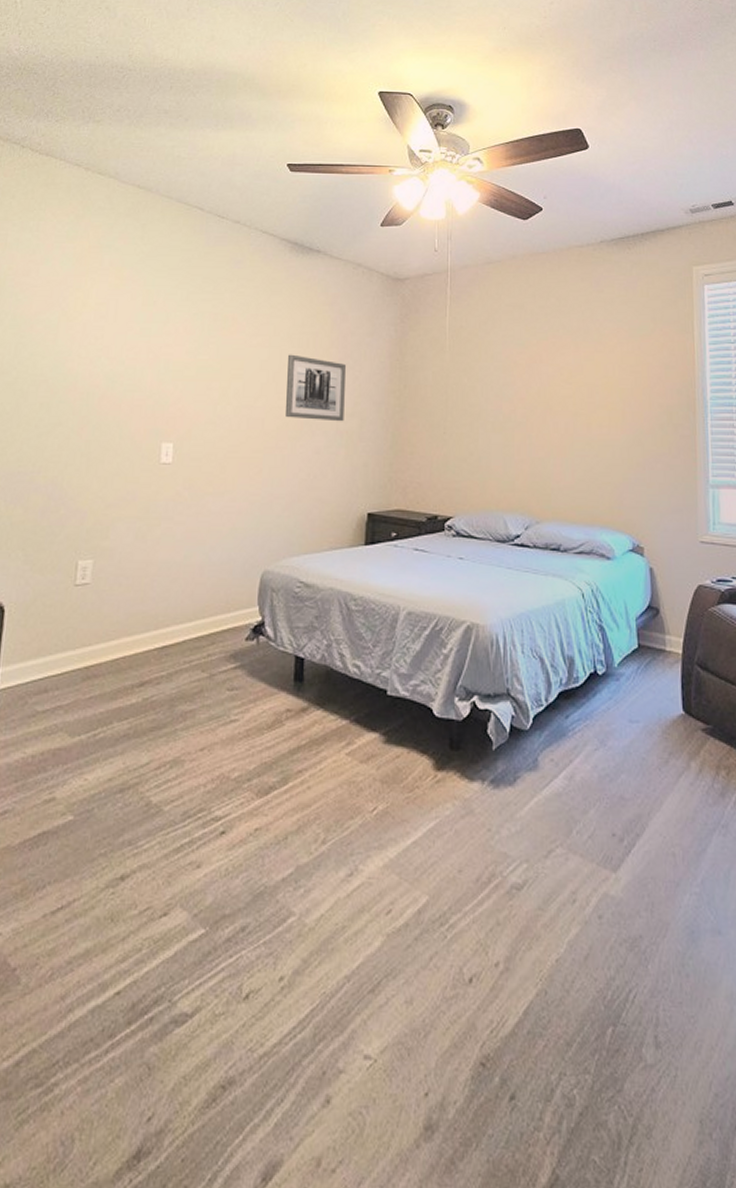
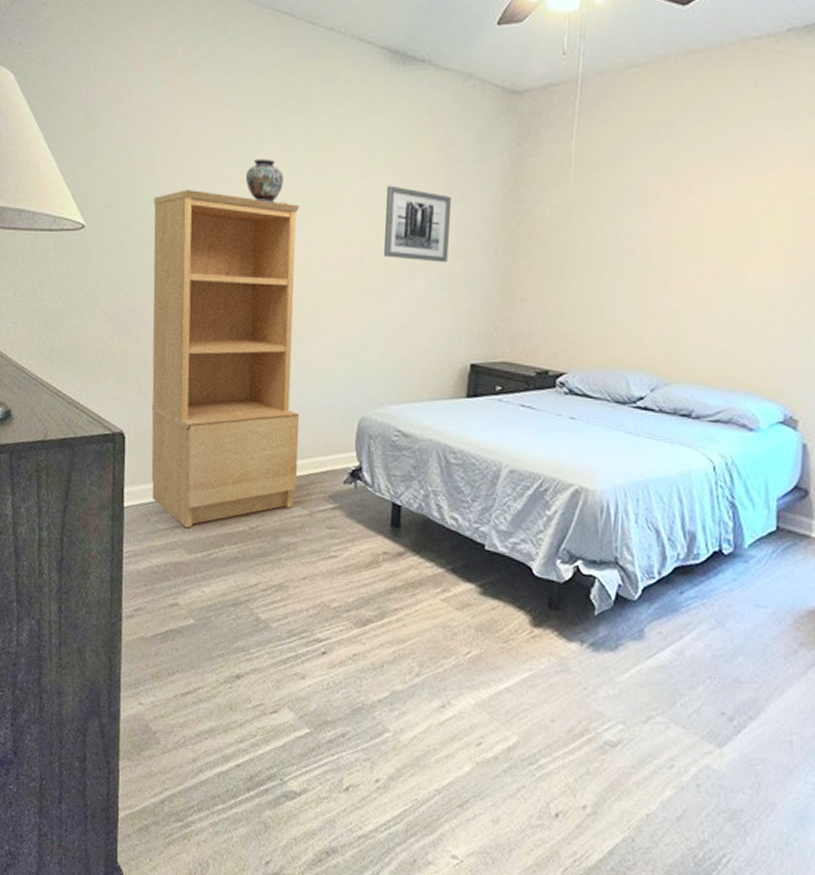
bookcase: none [31,357,205,707] -> present [151,190,300,528]
decorative vase: none [152,329,192,371] -> present [245,159,286,205]

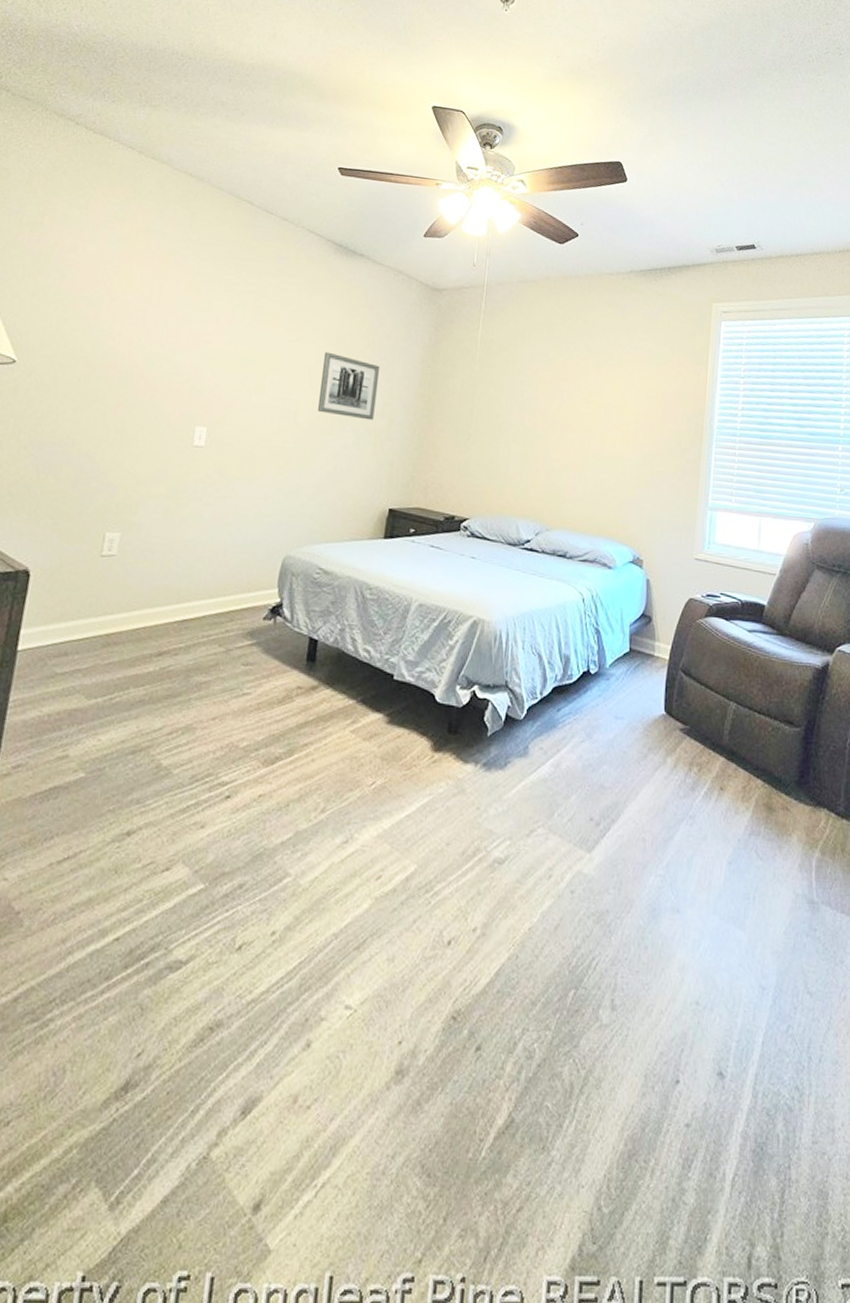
bookcase: present [151,190,300,528] -> none [52,337,243,671]
decorative vase: present [245,159,286,205] -> none [192,317,231,360]

